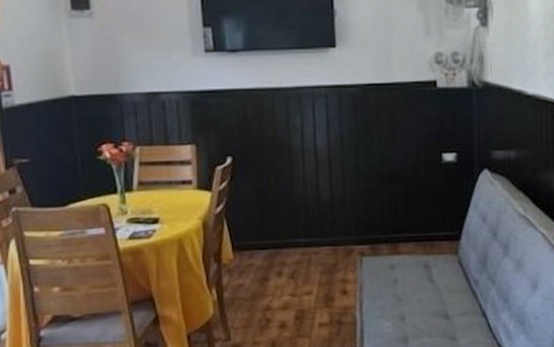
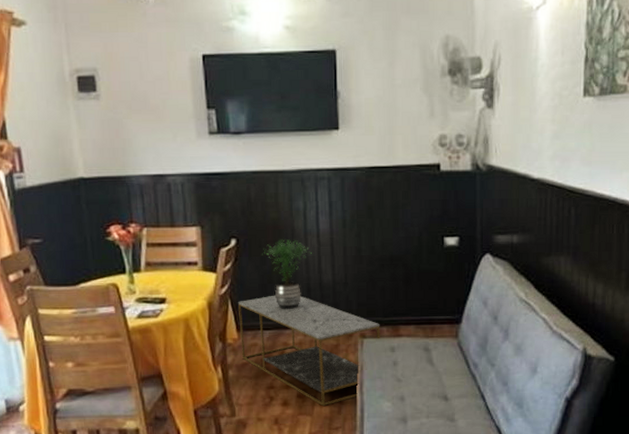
coffee table: none [234,213,380,328] -> present [238,295,380,407]
potted plant: none [259,157,309,229] -> present [263,239,312,310]

